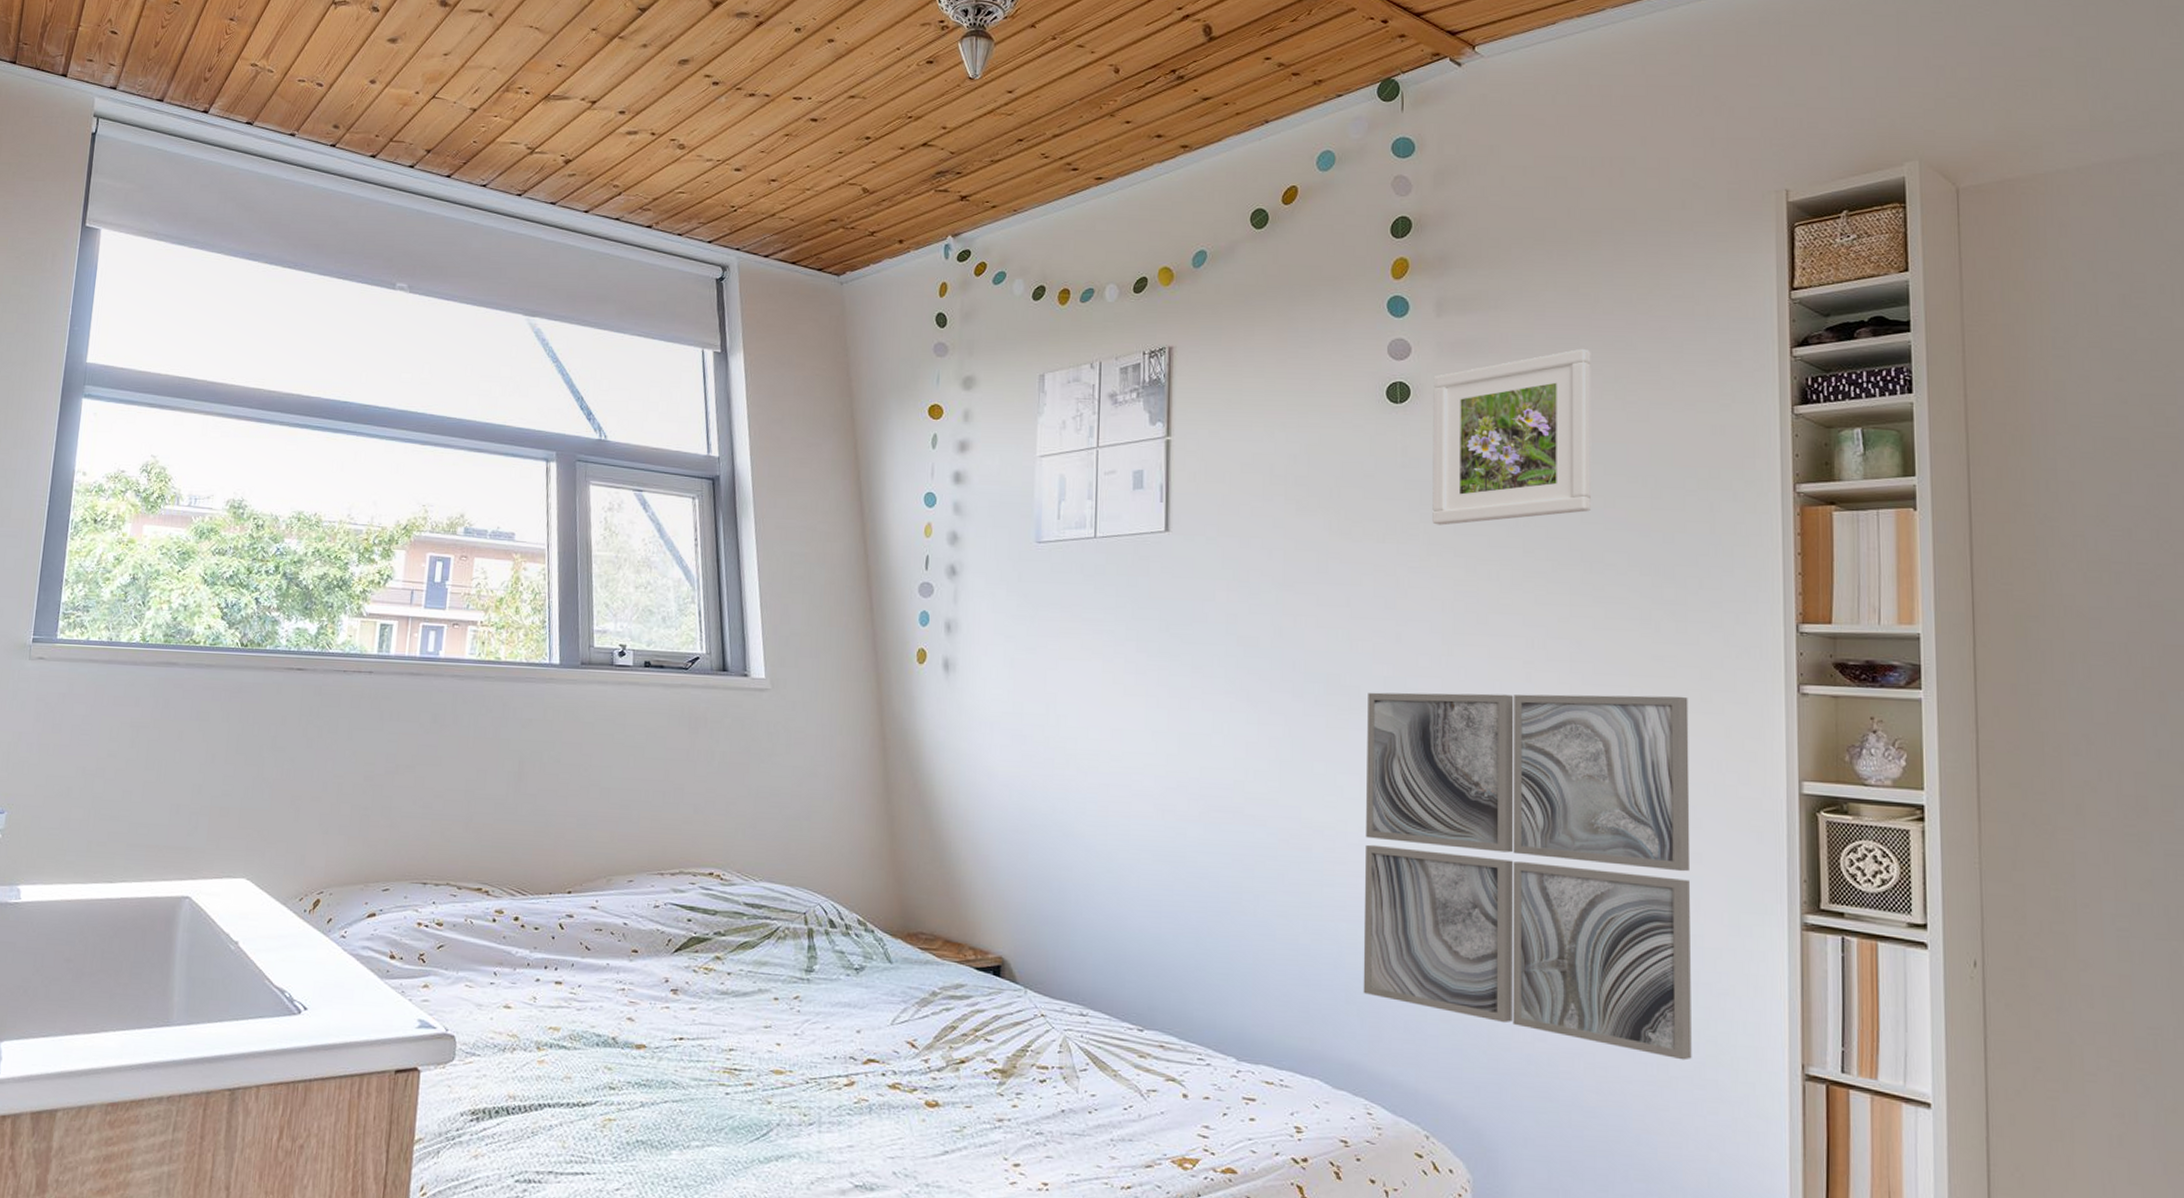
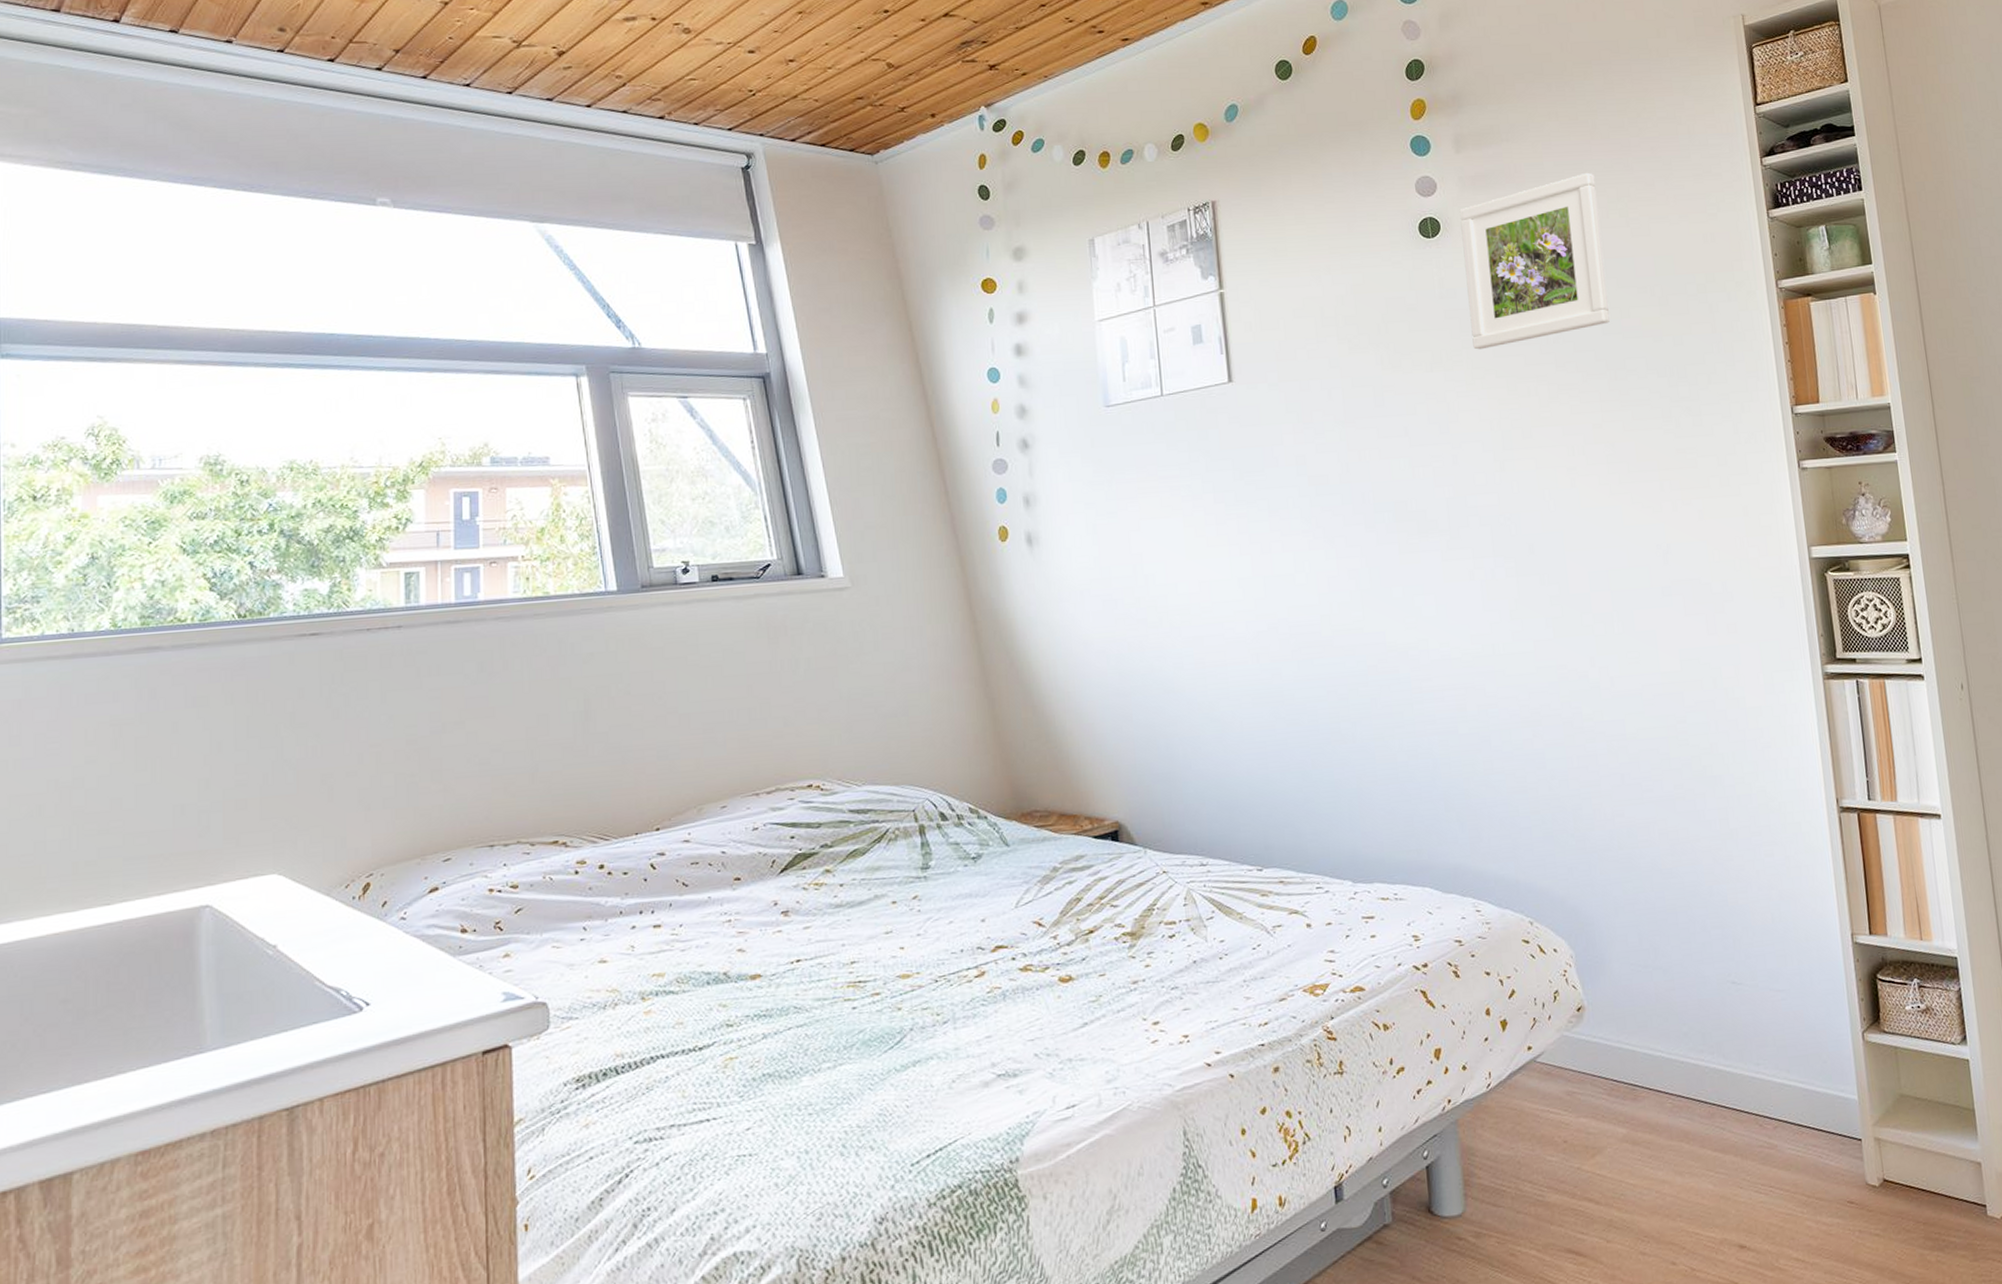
wall art: present [1363,692,1692,1061] -> none [1433,483,1747,813]

